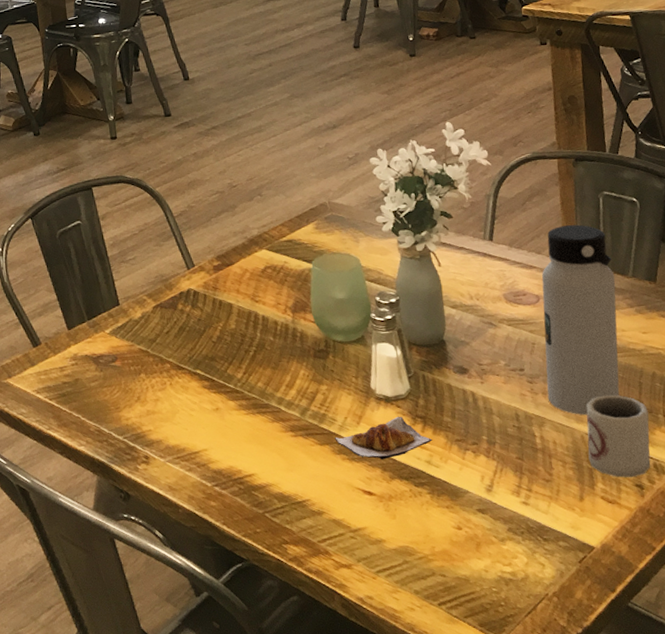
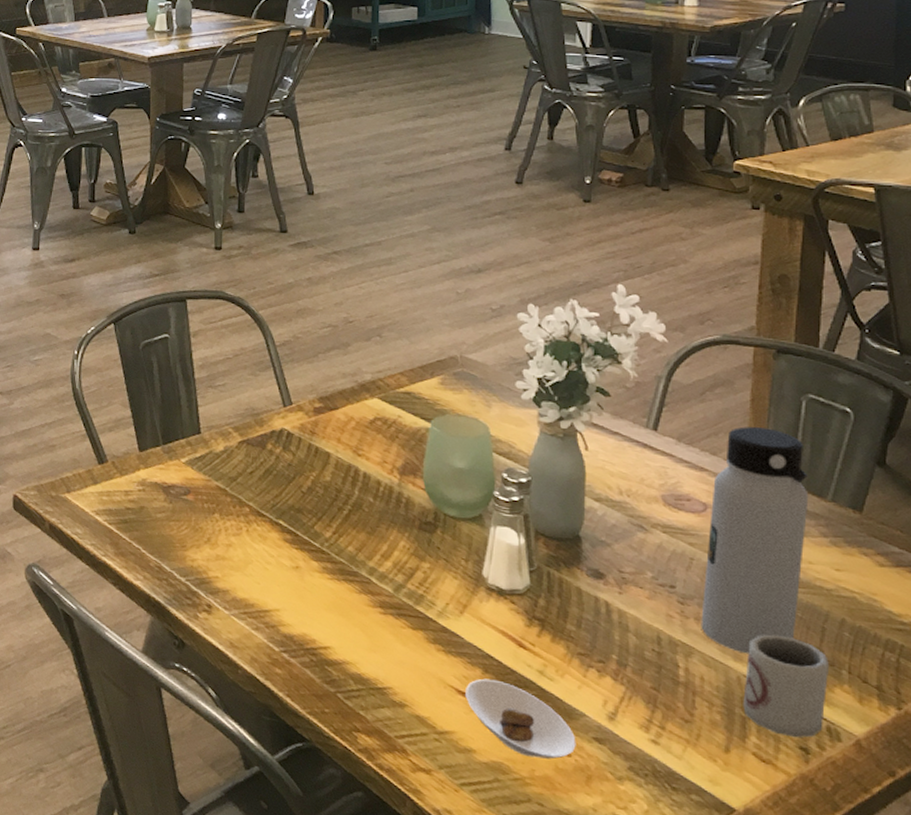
crescent roll: present [335,416,433,460] -> none [431,613,549,660]
saucer: none [370,476,465,537] -> present [465,678,576,759]

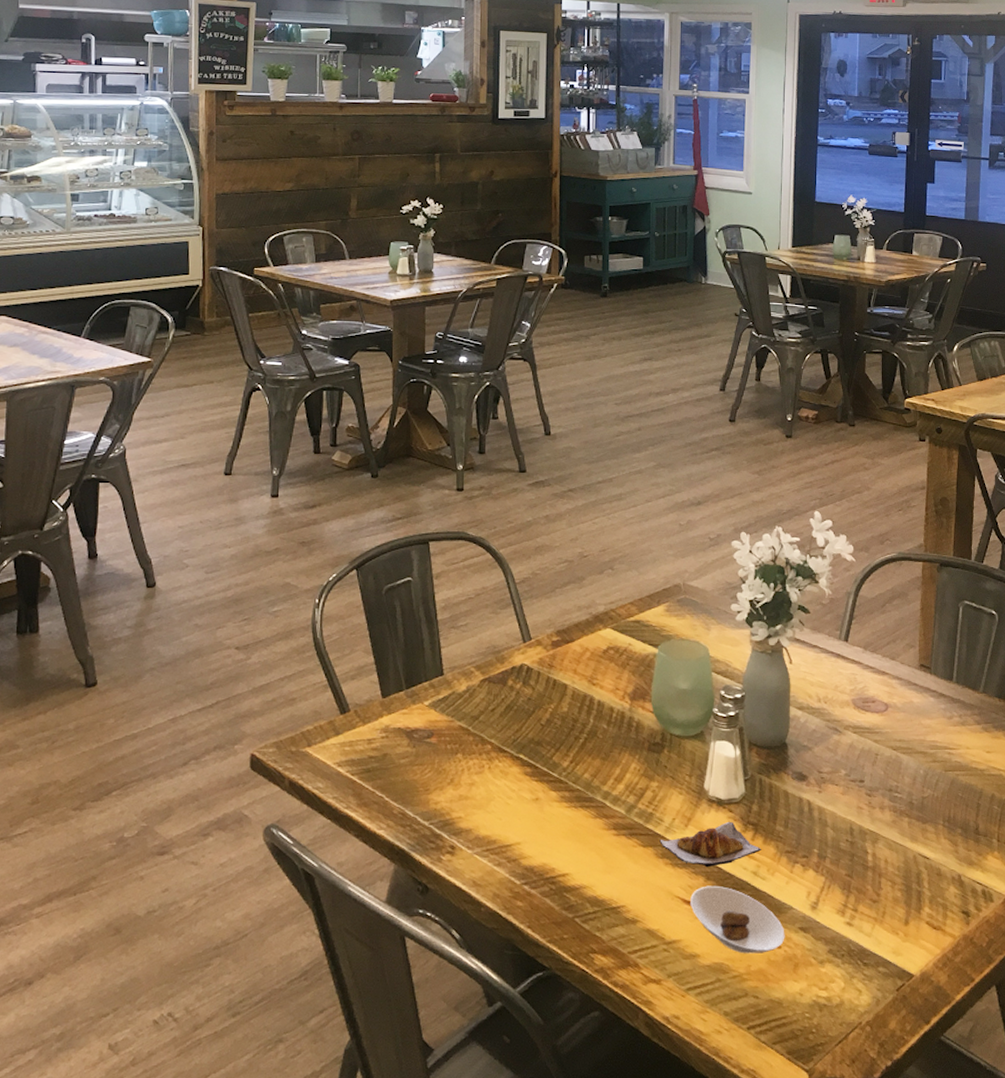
crescent roll: none [431,613,549,660] -> present [659,821,762,868]
water bottle: present [701,426,809,654] -> none [884,633,966,835]
cup: present [743,634,829,738] -> none [918,814,983,904]

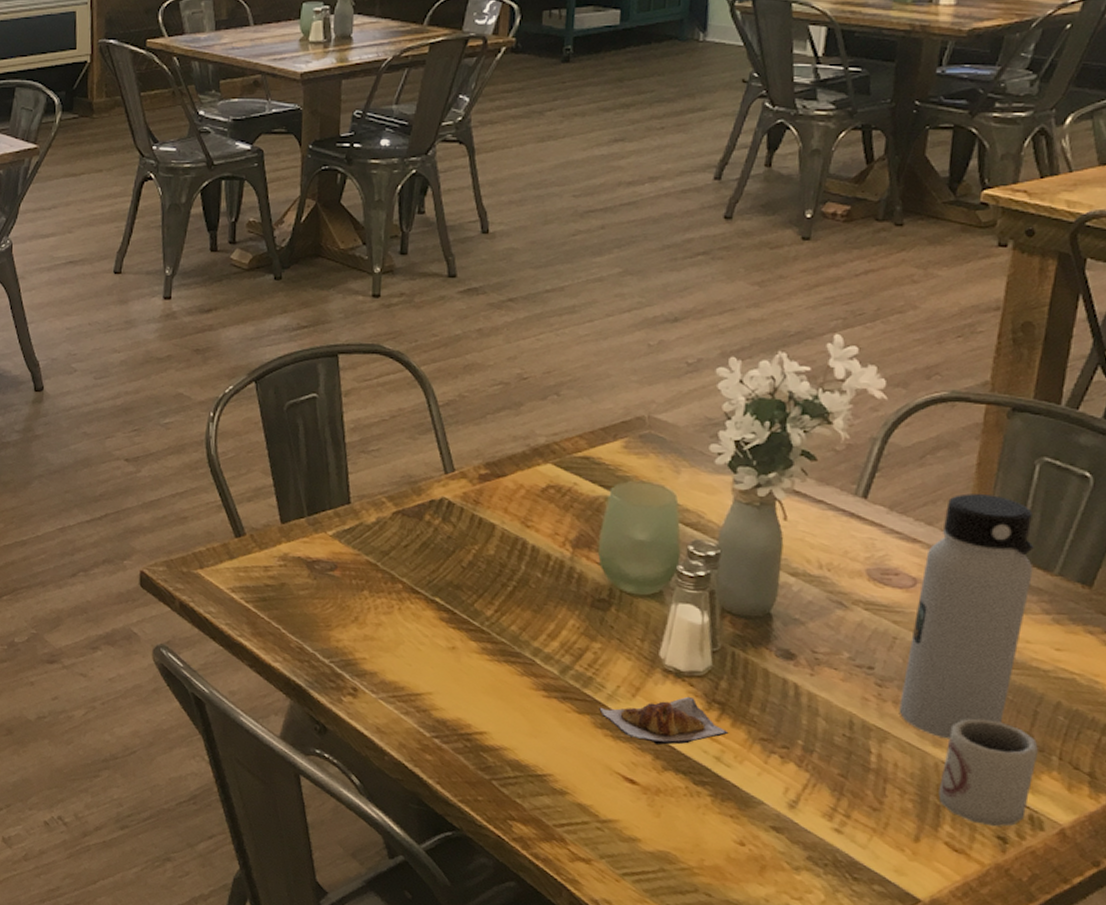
saucer: present [690,885,785,954] -> none [633,765,752,849]
water bottle: none [884,633,966,835] -> present [899,493,1034,740]
cup: none [918,814,983,904] -> present [938,718,1038,827]

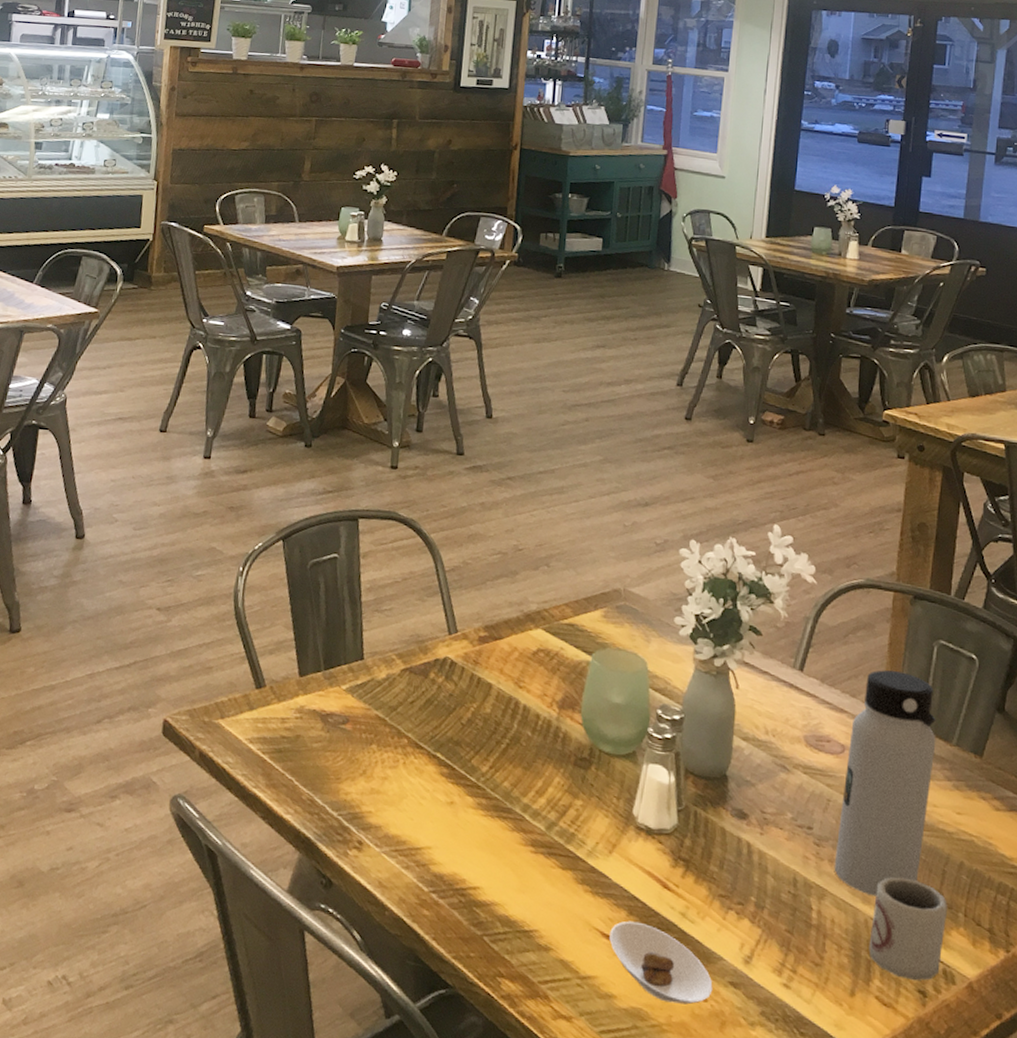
crescent roll: present [599,696,729,746] -> none [580,853,692,901]
saucer: none [633,765,752,849] -> present [609,921,713,1005]

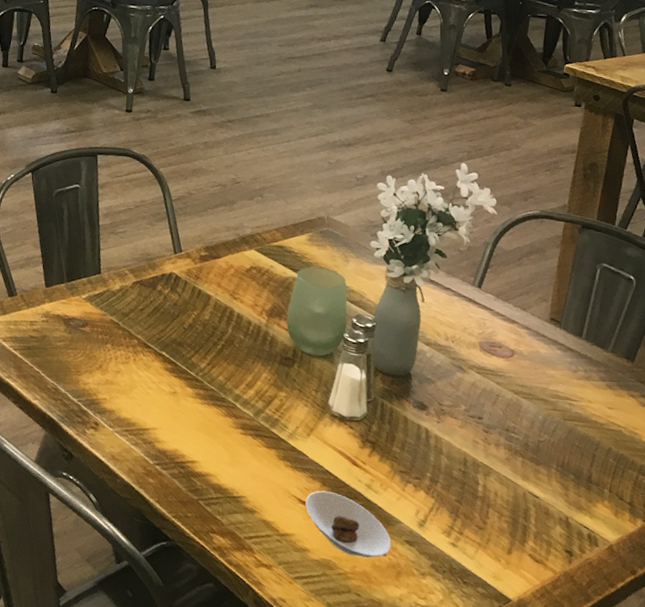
water bottle: present [834,670,936,897] -> none [499,288,595,475]
cup: present [869,876,947,981] -> none [525,459,595,543]

